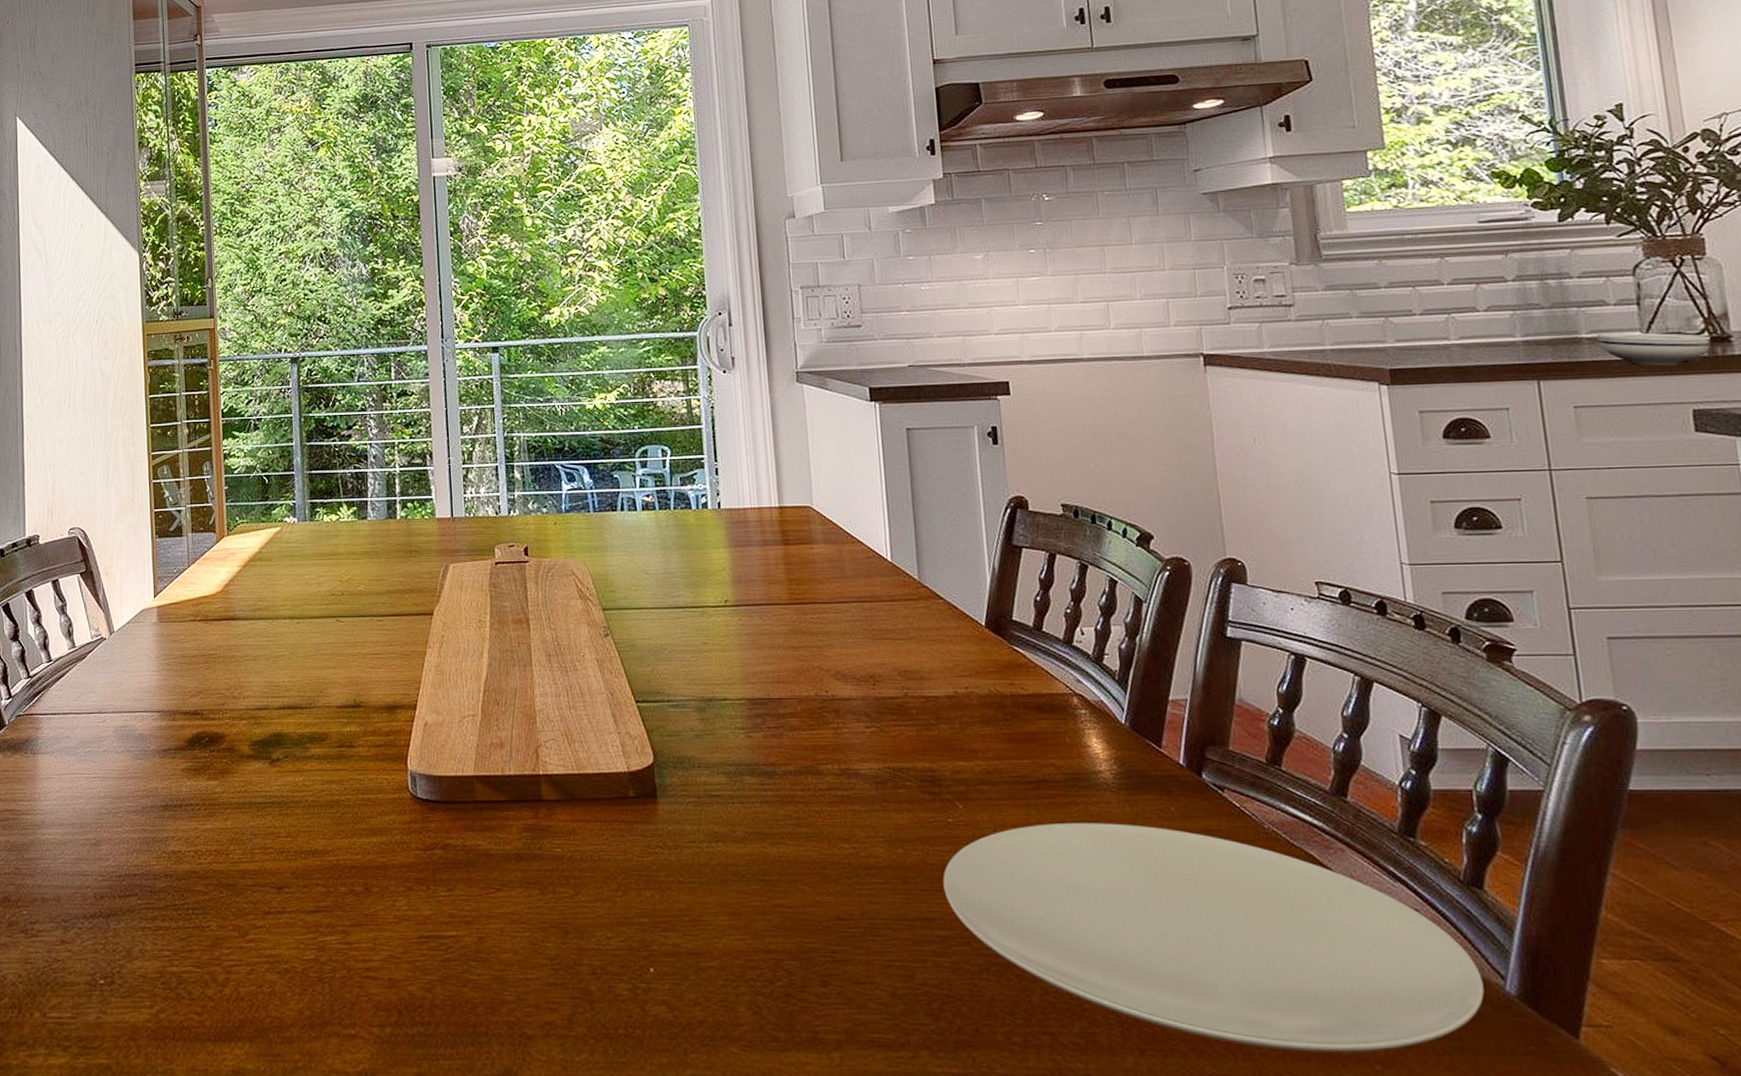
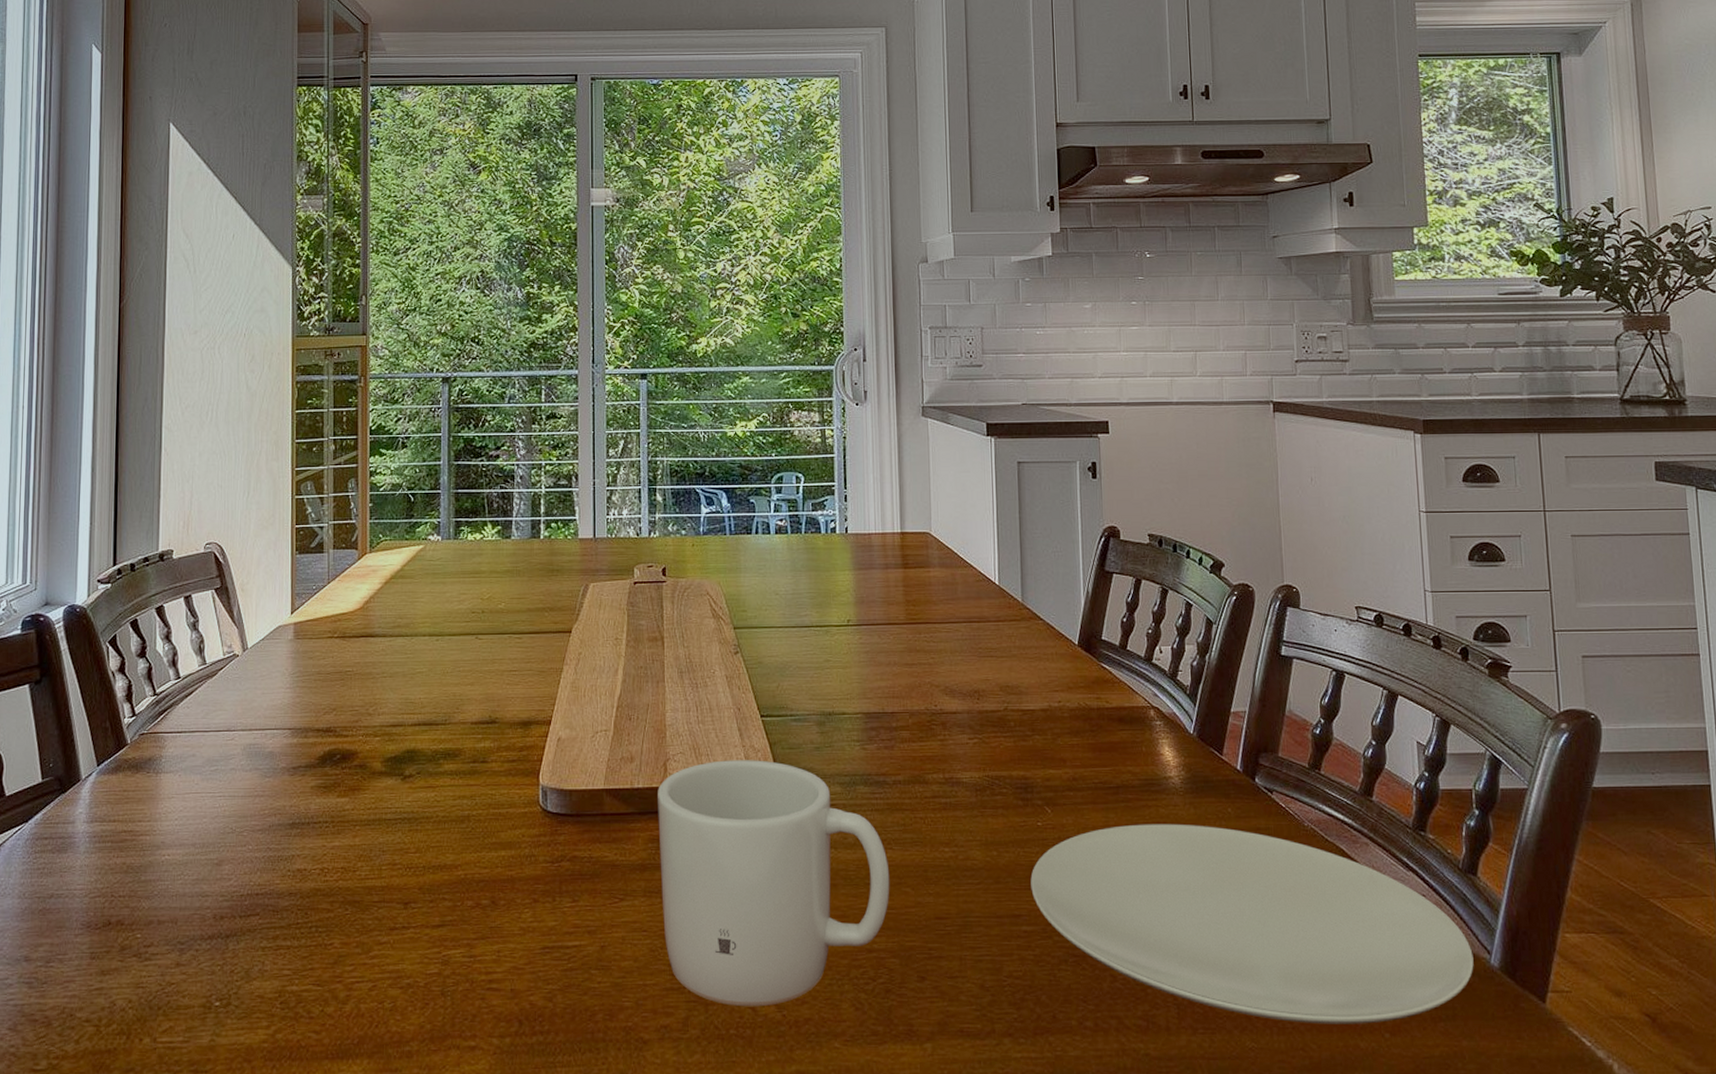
mug: none [530,747,785,1007] -> present [658,760,890,1007]
bowl: present [1596,332,1711,366] -> none [1584,394,1671,424]

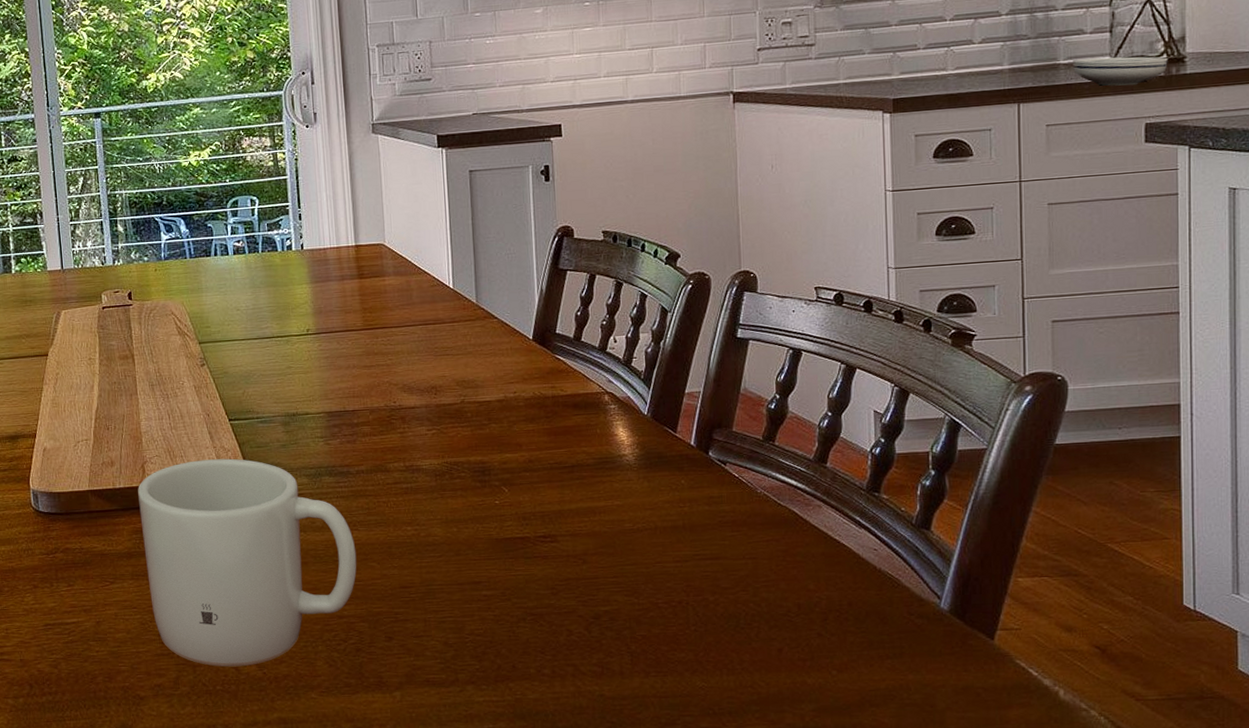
plate: present [1030,824,1474,1024] -> none [489,496,923,665]
bowl: none [1584,394,1671,424] -> present [1072,56,1168,86]

